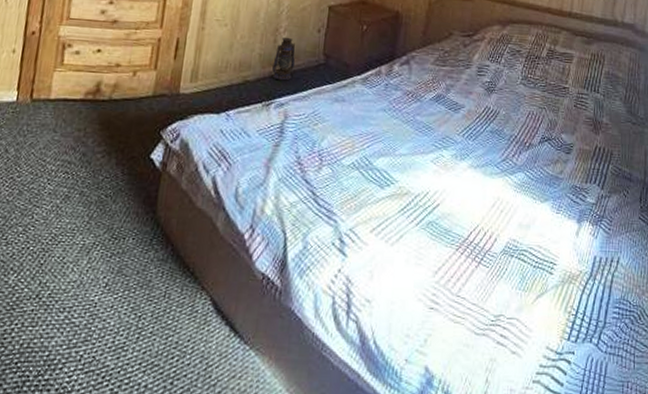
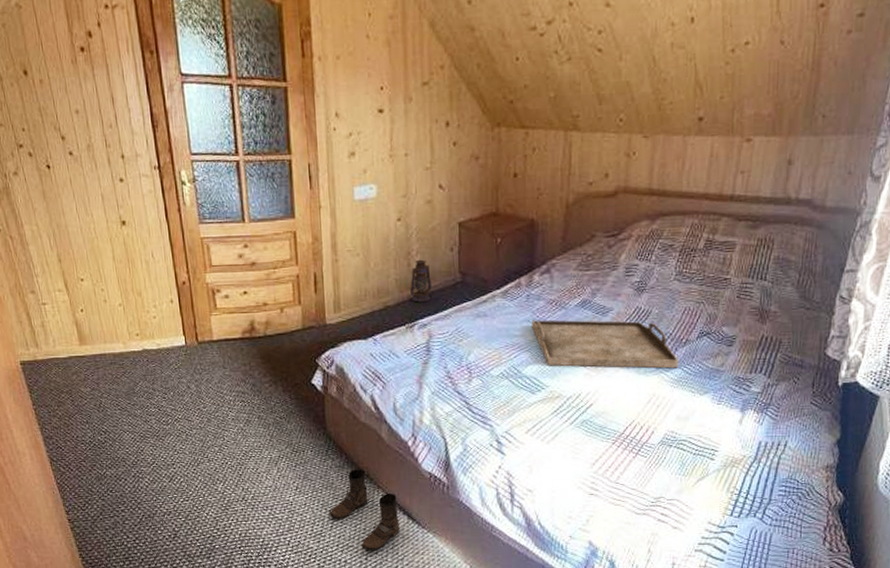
boots: none [138,264,222,373] -> present [330,469,400,551]
serving tray: none [386,110,523,172] -> present [531,320,680,369]

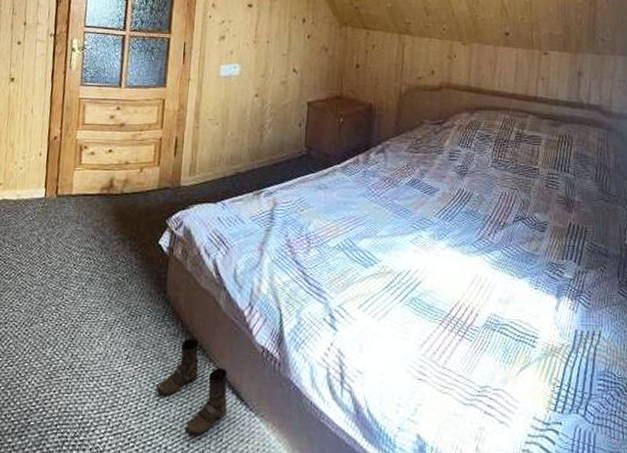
lantern: present [406,259,433,303] -> none [257,132,281,172]
serving tray: present [531,320,680,369] -> none [366,195,499,250]

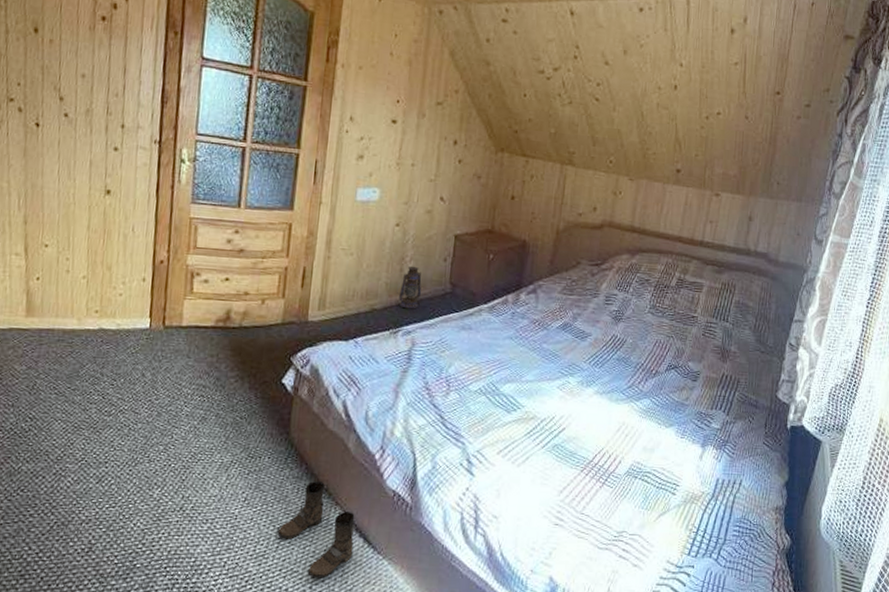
lantern: none [257,132,281,172] -> present [396,266,422,309]

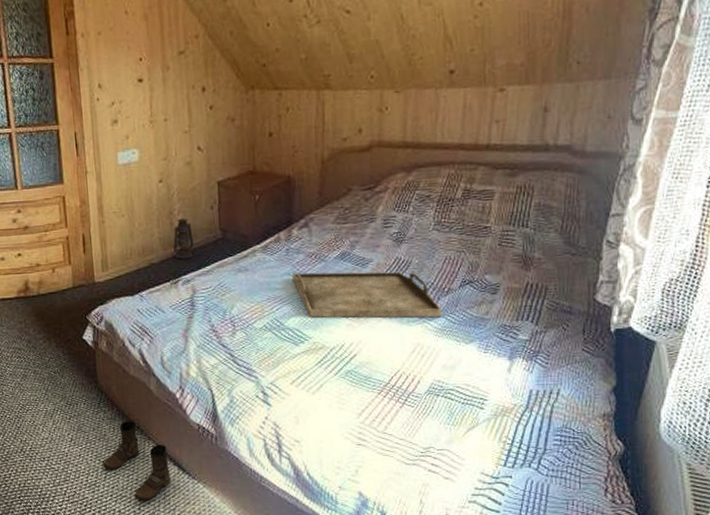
serving tray: none [513,338,649,399] -> present [291,271,443,318]

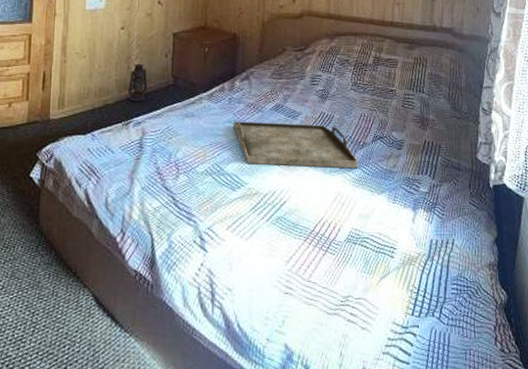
boots: present [103,421,171,501] -> none [33,266,103,359]

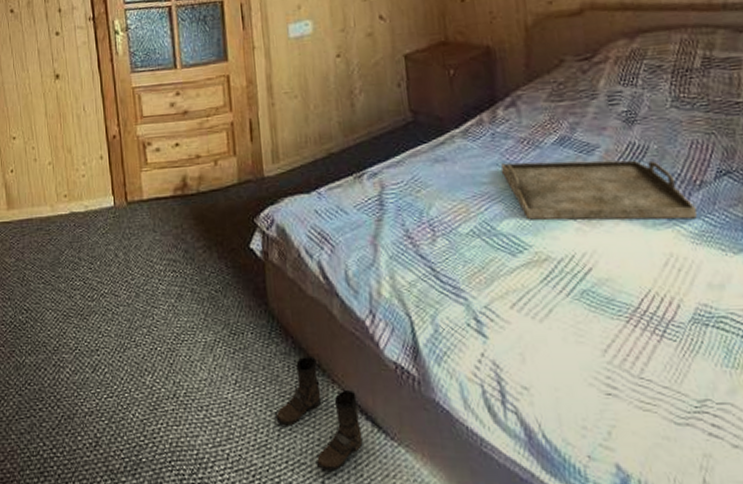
boots: none [33,266,103,359] -> present [275,357,363,471]
lantern: present [125,63,148,102] -> none [351,98,381,148]

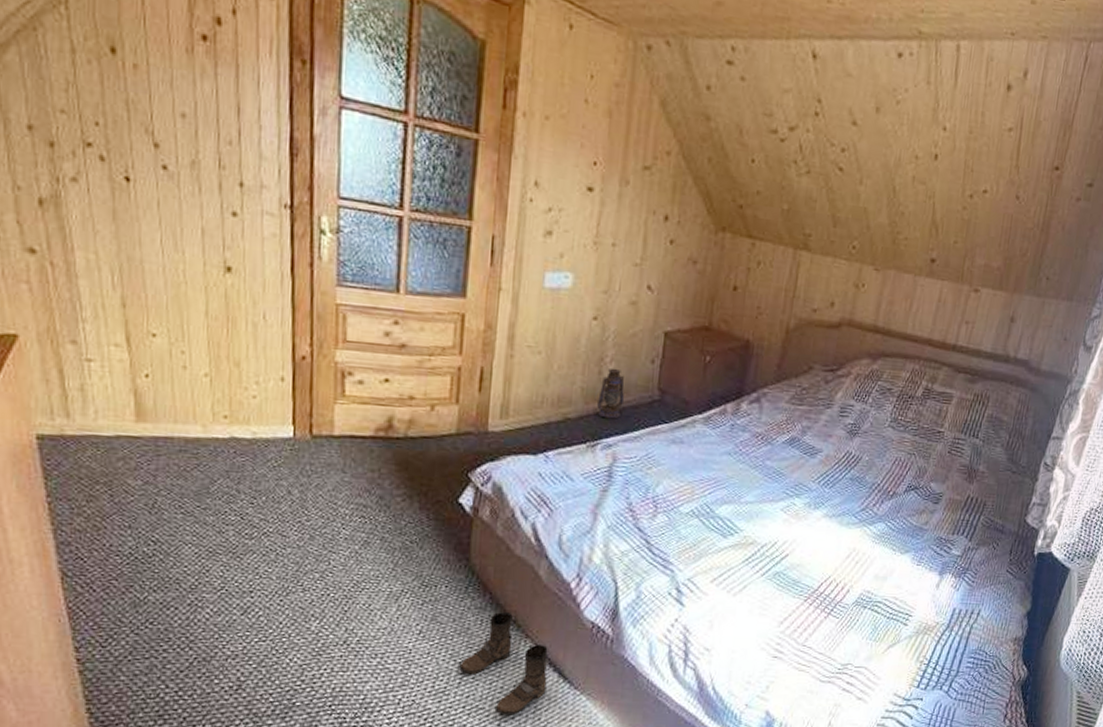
lantern: none [351,98,381,148] -> present [593,368,625,419]
serving tray: present [501,159,698,220] -> none [731,453,884,523]

